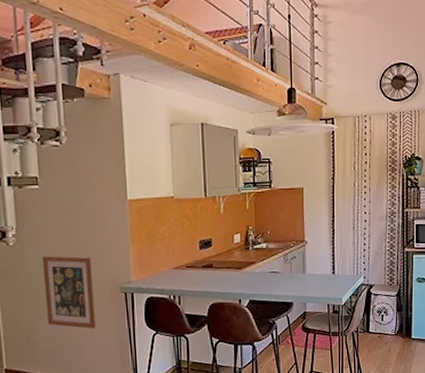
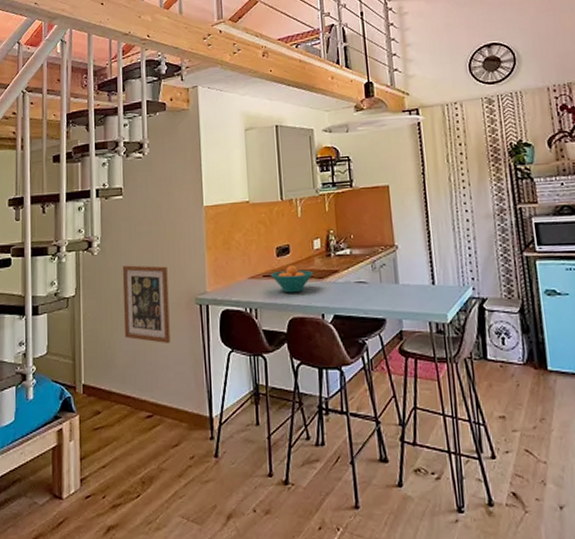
fruit bowl: none [193,257,233,282] -> present [270,265,314,293]

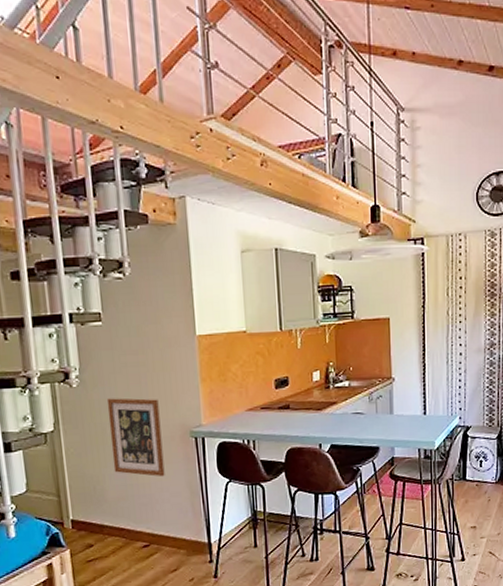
fruit bowl: present [270,265,314,293] -> none [268,397,312,425]

